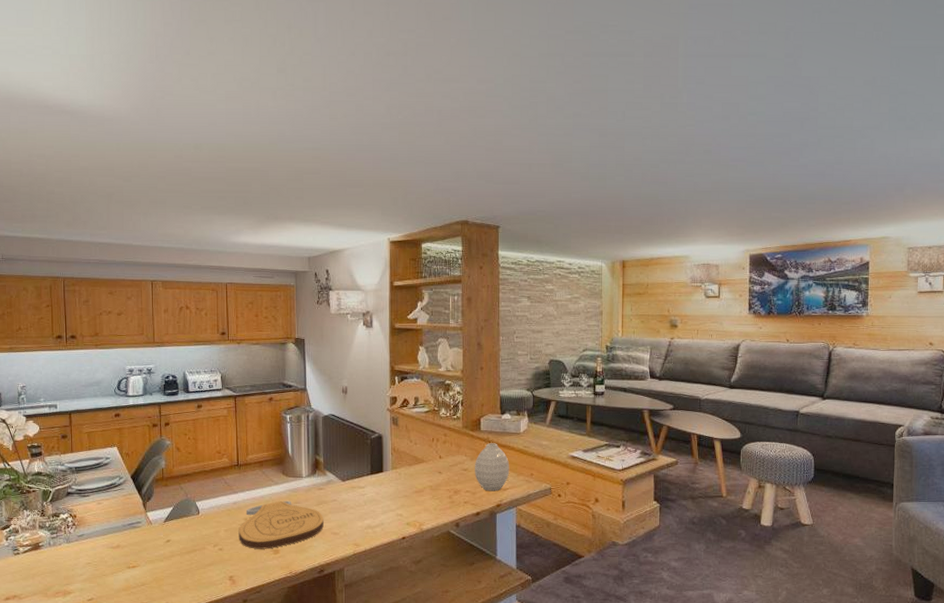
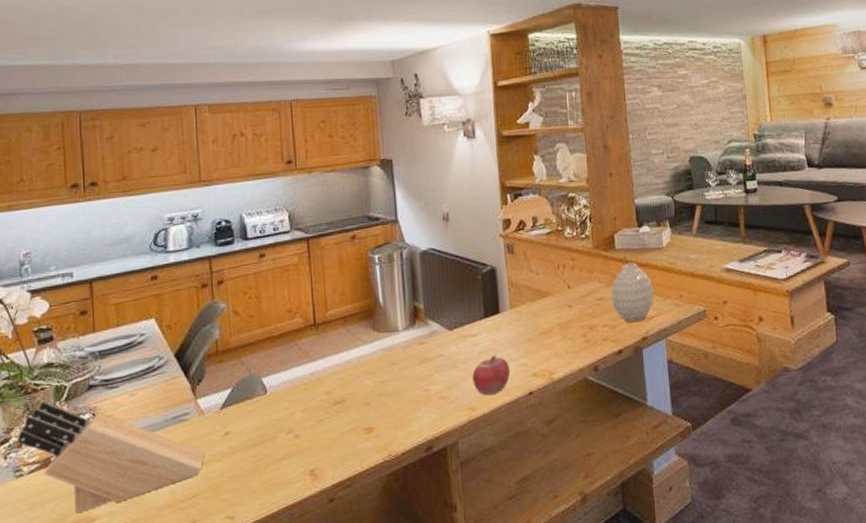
knife block: none [15,501,152,587] -> present [17,401,205,514]
cutting board: present [238,500,324,549] -> none [319,362,429,431]
fruit: none [358,505,389,535] -> present [472,355,511,395]

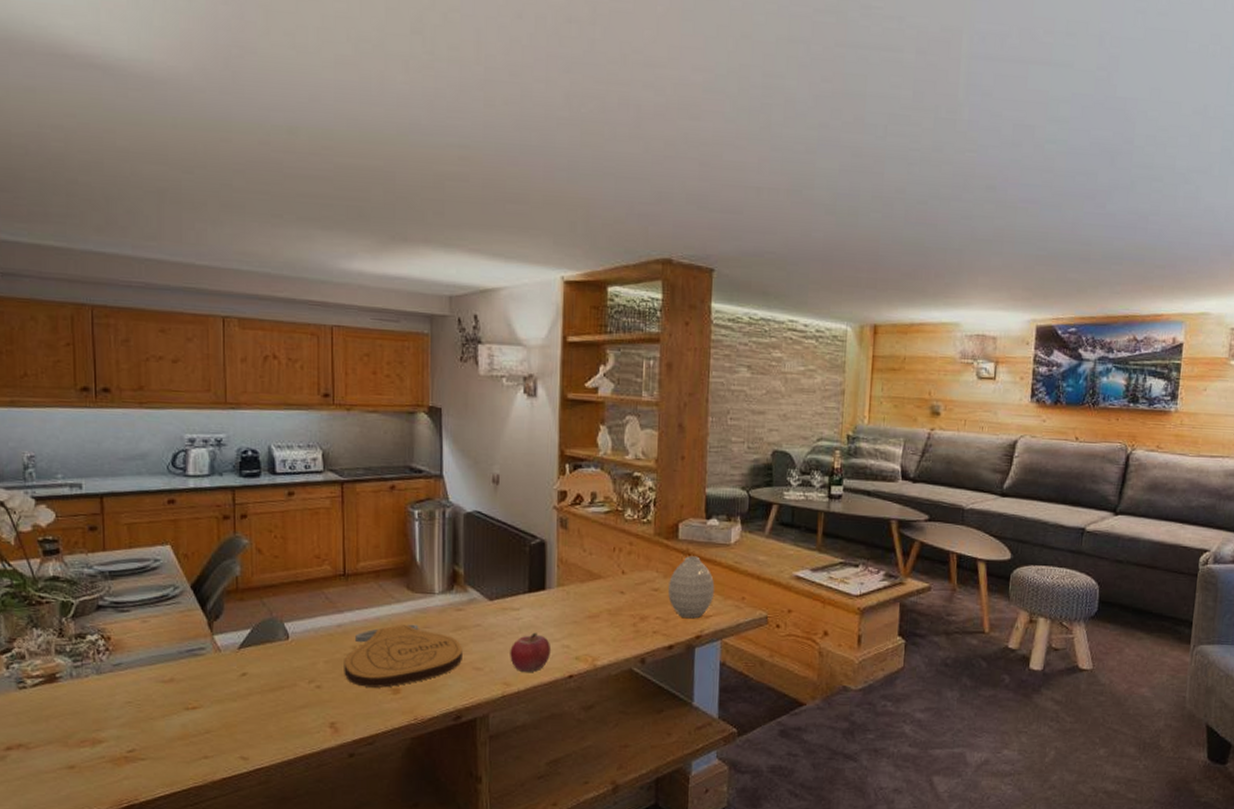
knife block: present [17,401,205,514] -> none [20,615,220,733]
cutting board: none [319,362,429,431] -> present [344,624,462,688]

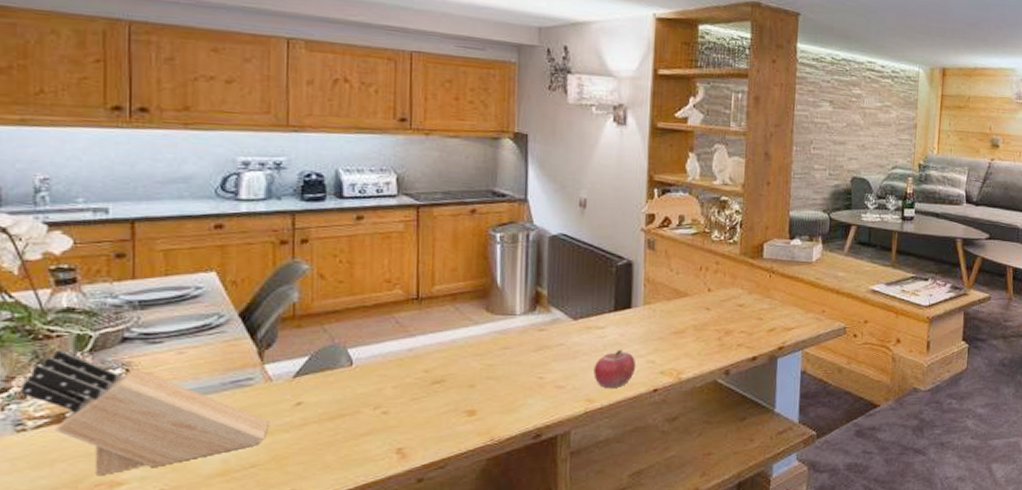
knife block: none [20,615,220,733] -> present [20,350,270,476]
cutting board: present [344,624,462,688] -> none [414,345,544,411]
vase: present [668,556,715,619] -> none [753,273,797,332]

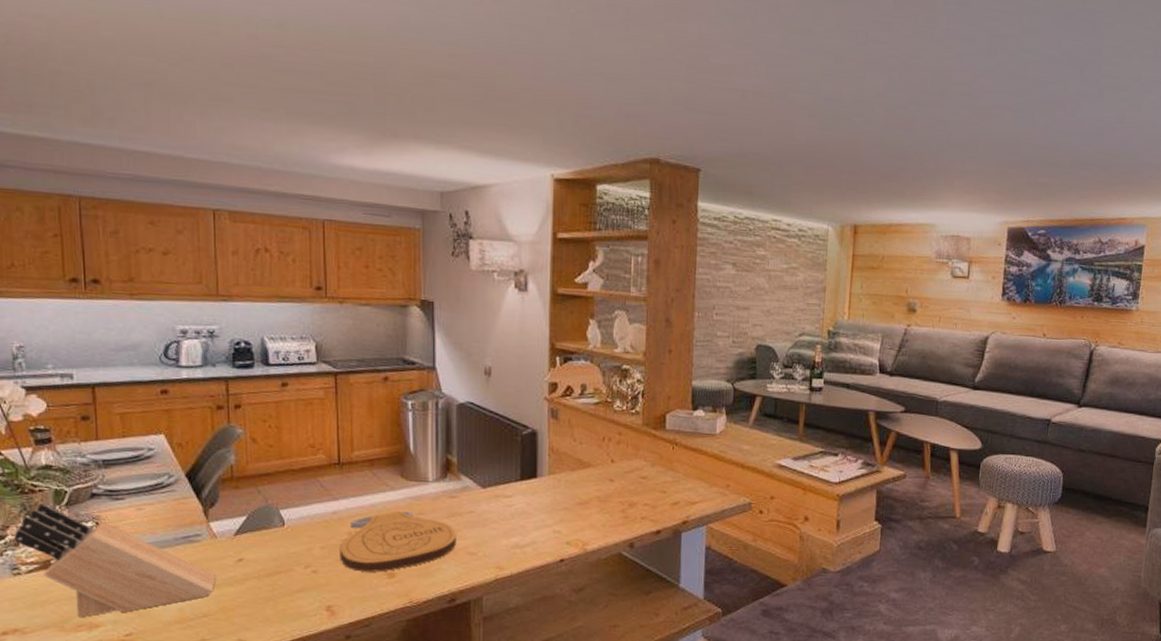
cutting board: none [414,345,544,411] -> present [339,510,456,572]
fruit: present [593,349,637,388] -> none [503,518,543,556]

